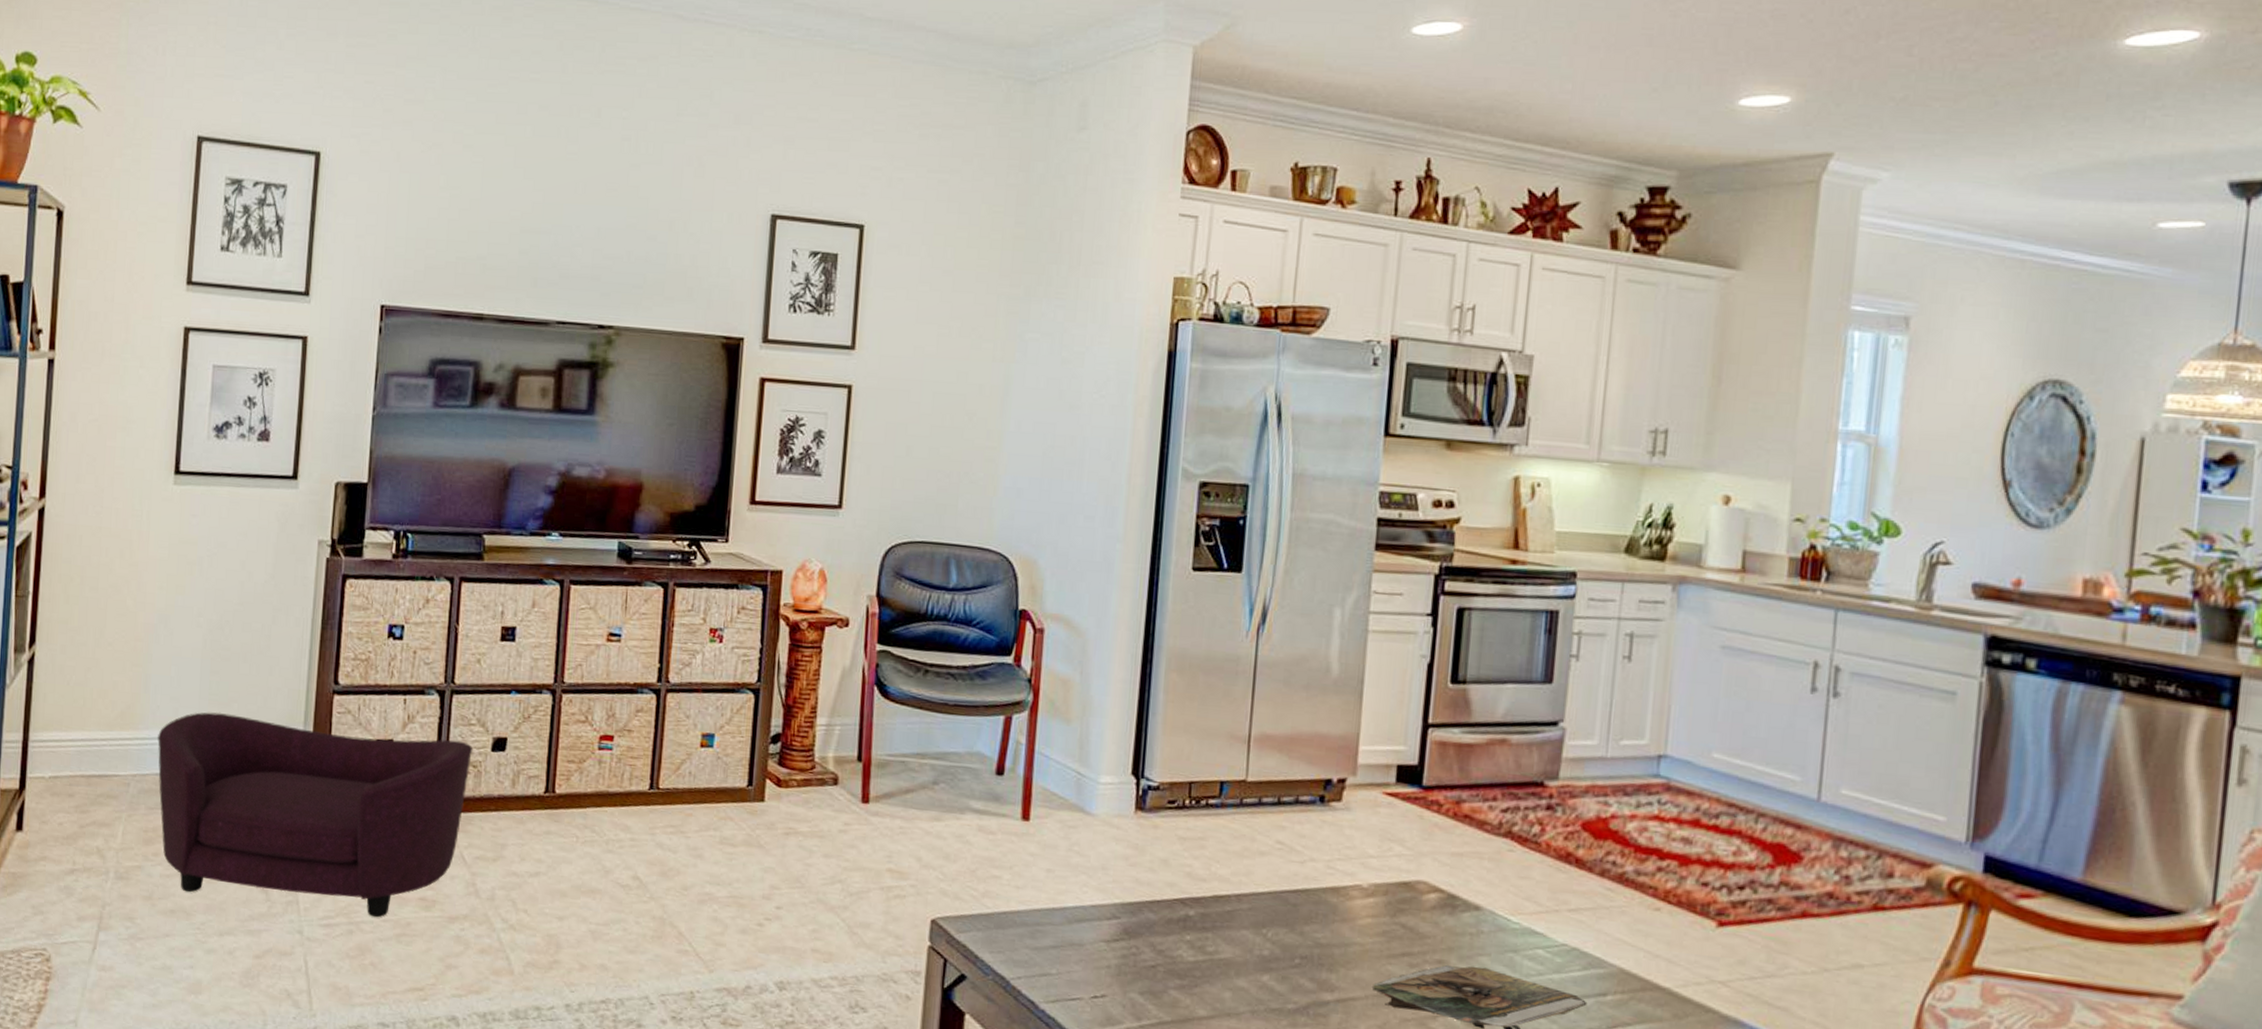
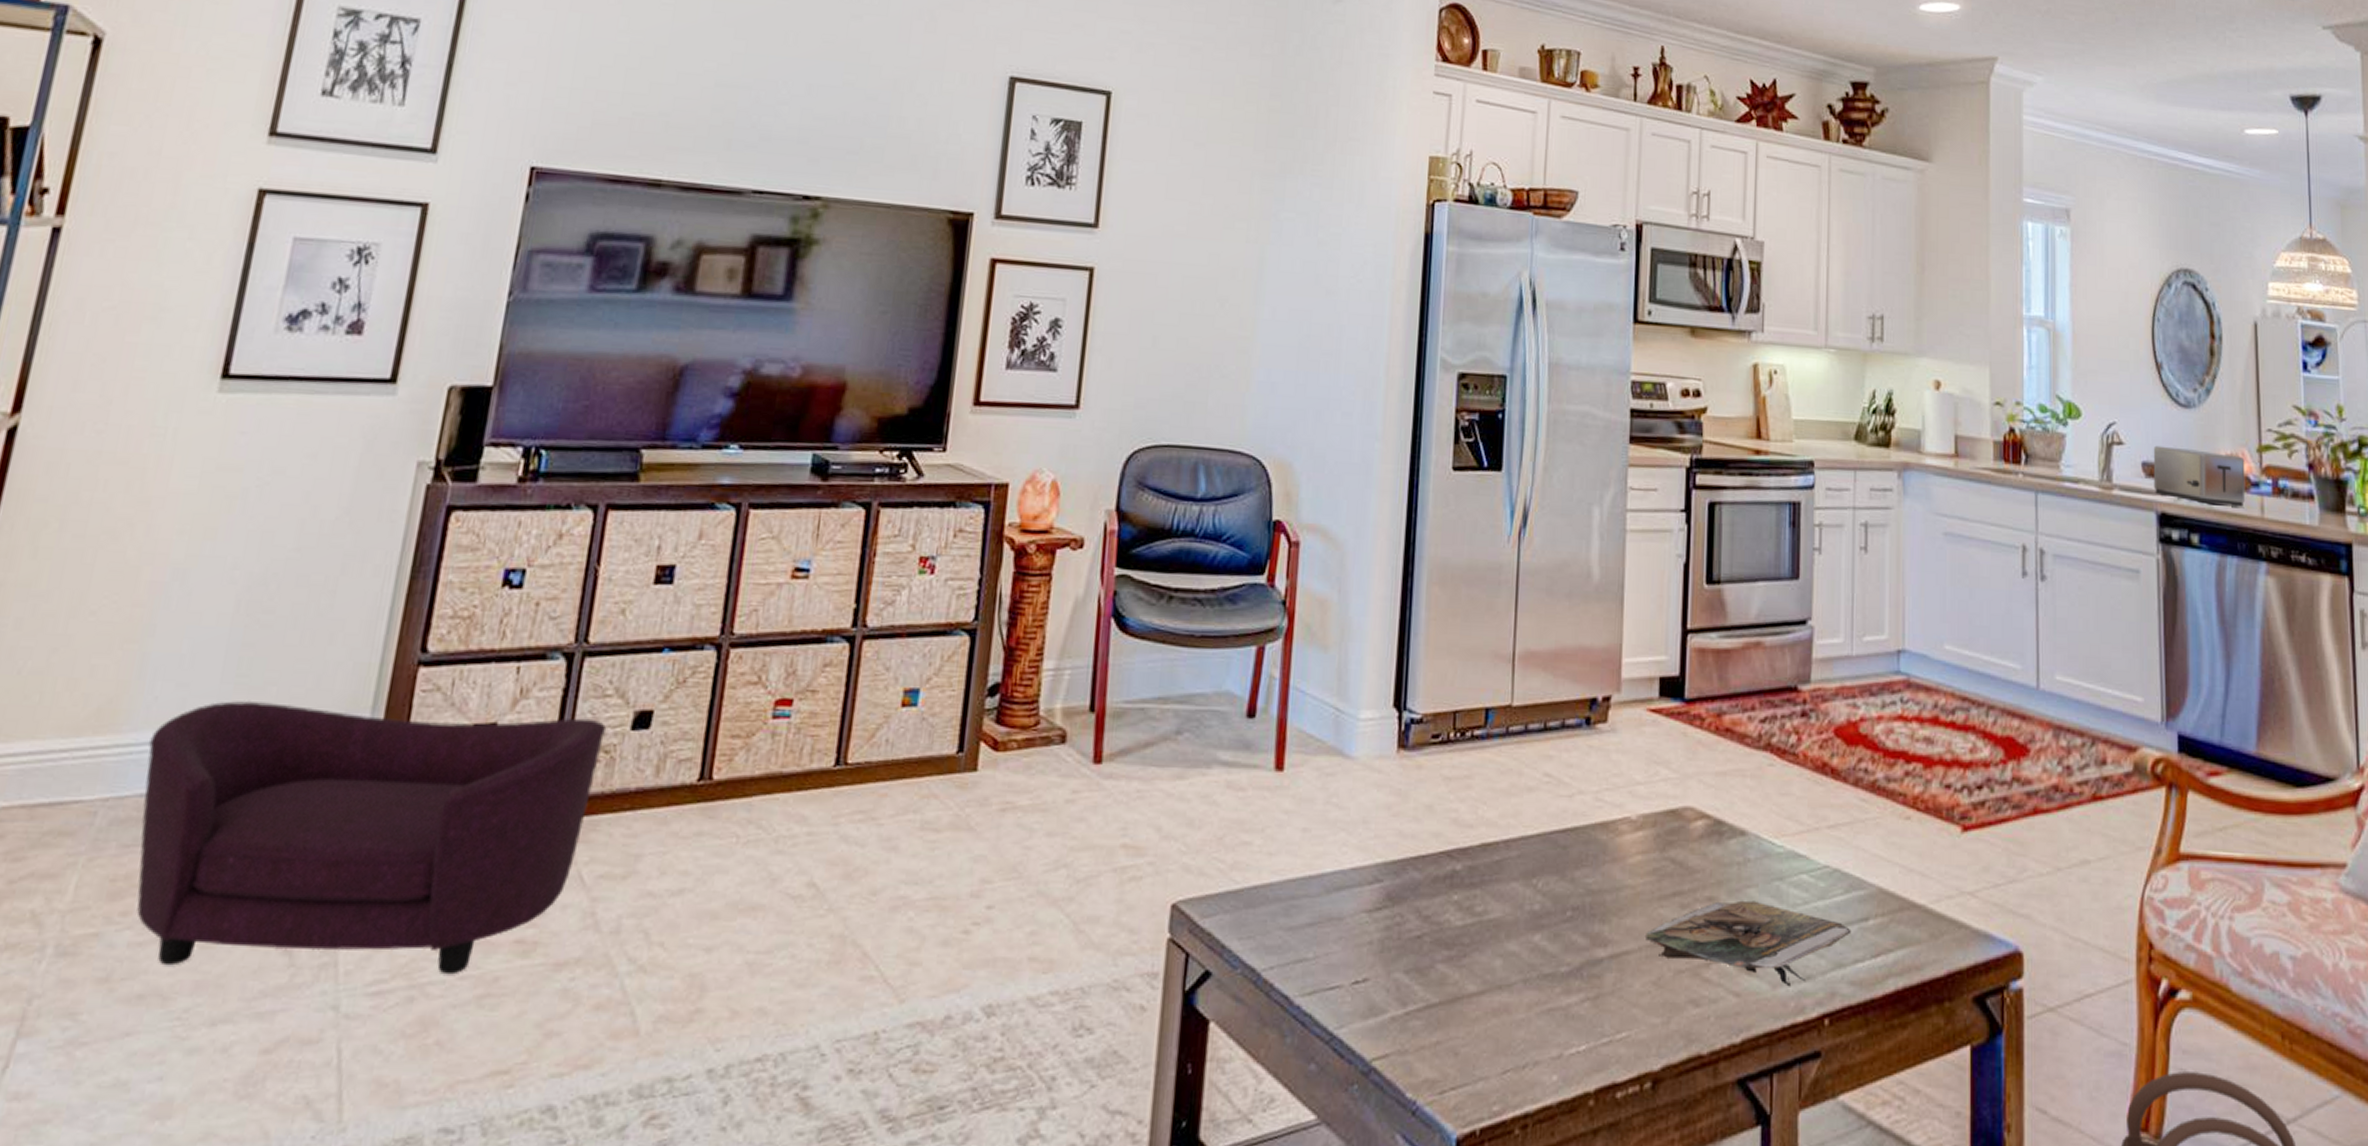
toaster: none [1984,566,2108,633] -> present [2153,445,2246,507]

